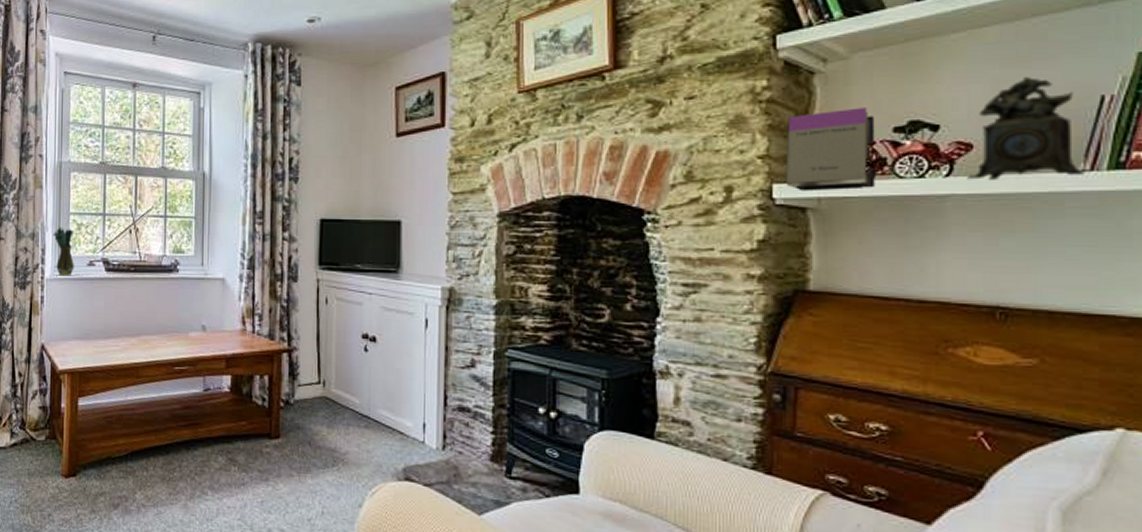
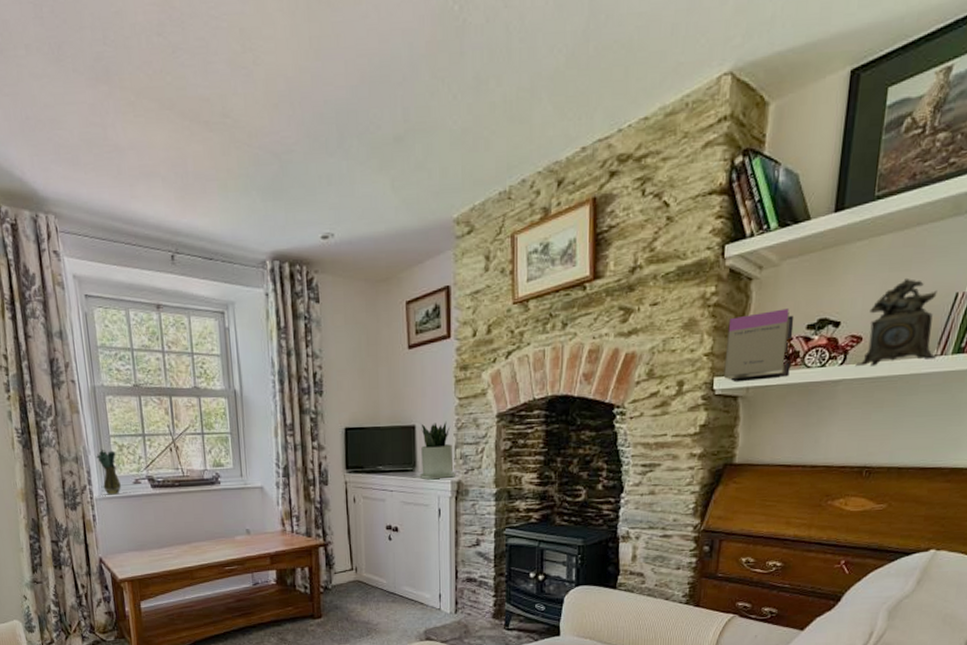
planter: none [404,217,448,284] -> present [419,421,457,480]

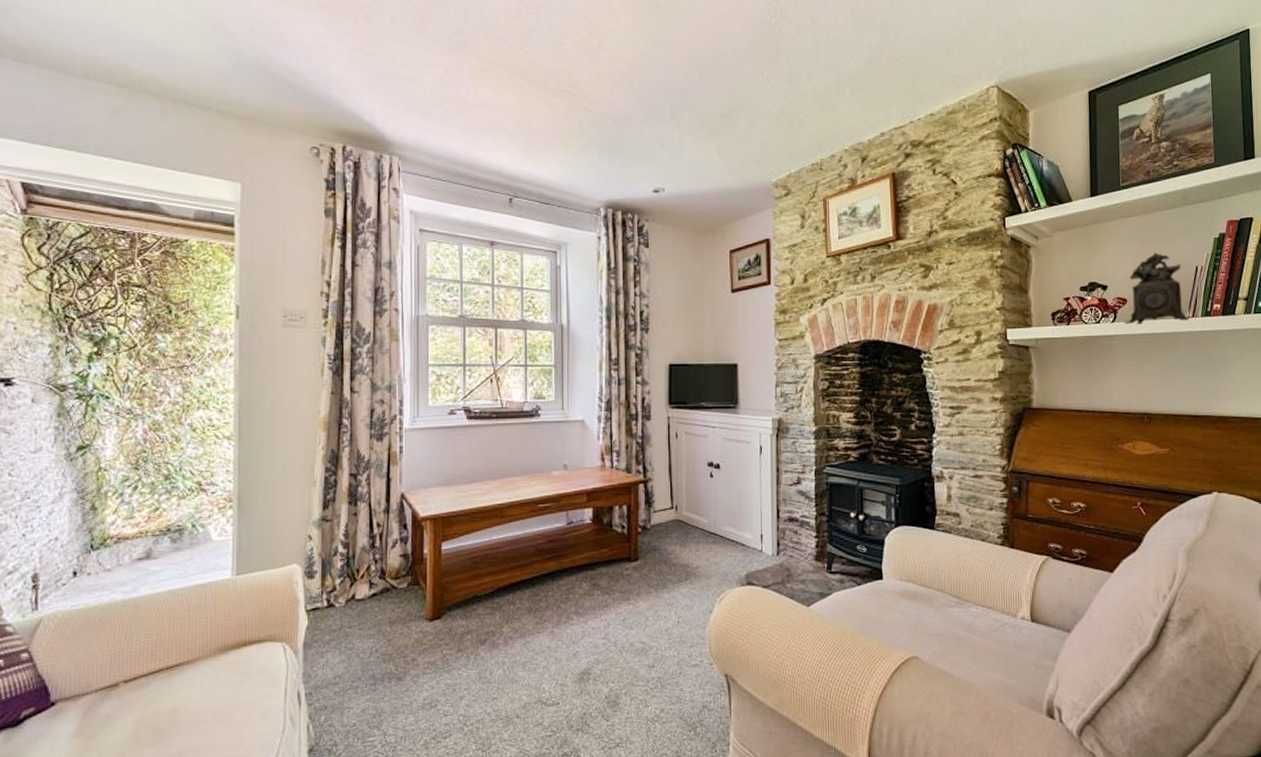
vase: present [96,448,121,495] -> none [411,377,434,426]
planter: present [419,421,457,480] -> none [741,360,777,417]
books: present [723,308,794,383] -> none [1014,272,1071,334]

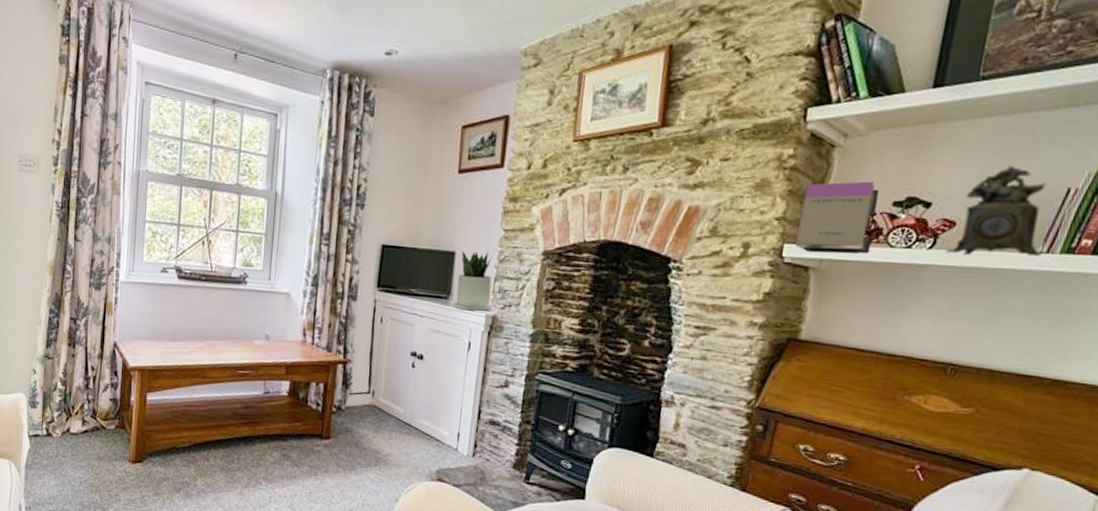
planter: none [741,360,777,417] -> present [453,250,493,312]
books: none [1014,272,1071,334] -> present [795,181,880,255]

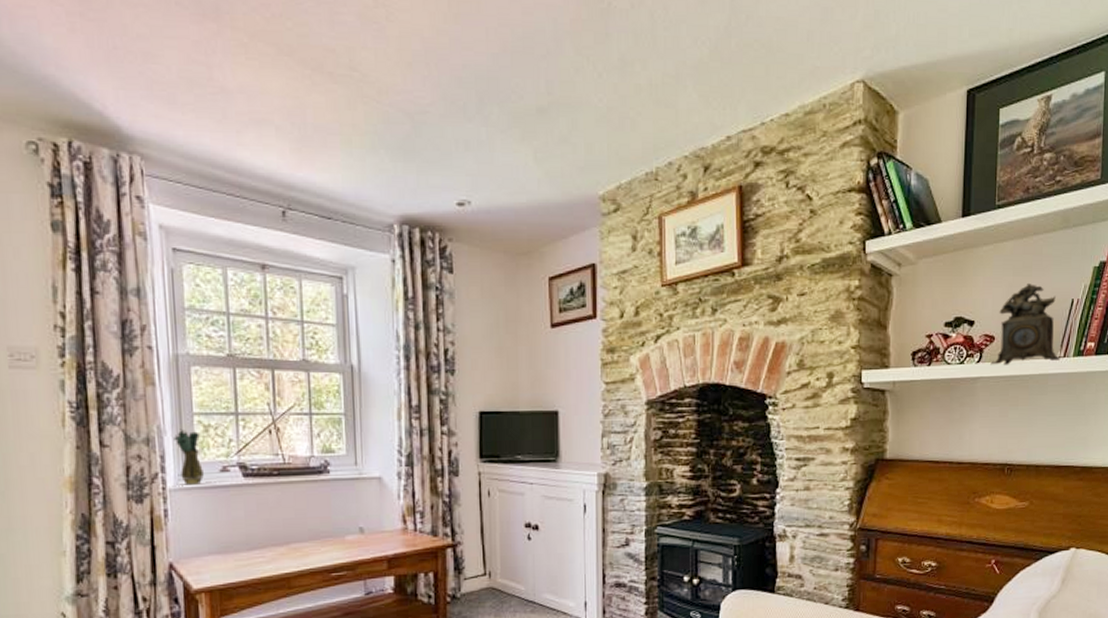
vase: none [129,232,148,281] -> present [173,429,204,485]
planter: present [453,250,493,312] -> none [562,407,604,472]
books: present [795,181,880,255] -> none [871,306,933,376]

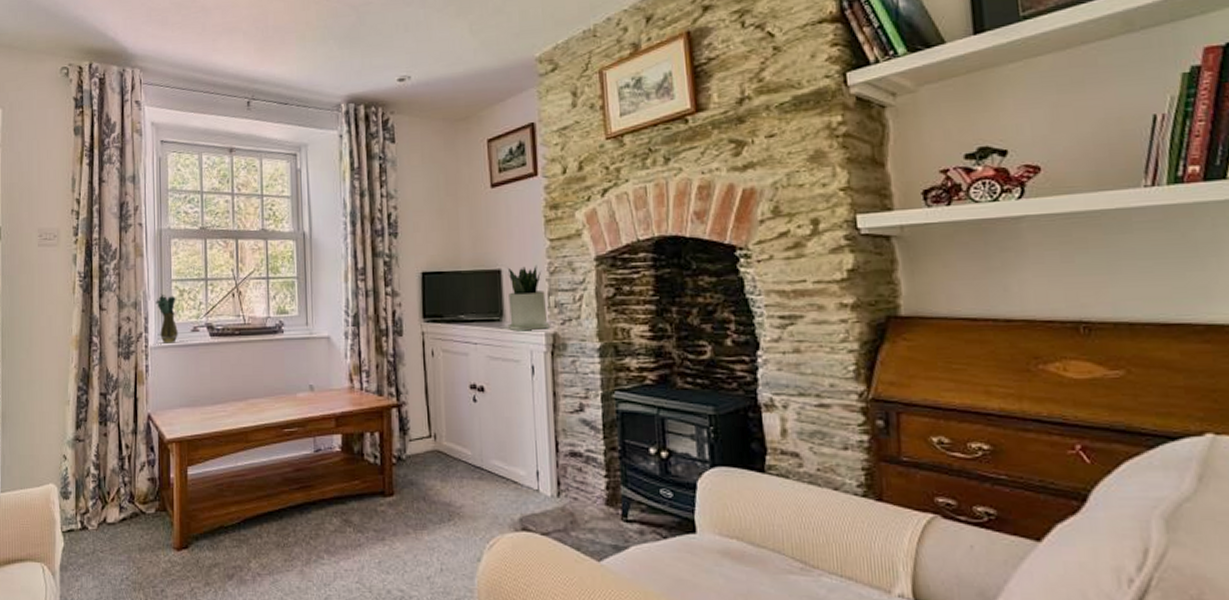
planter: none [562,407,604,472] -> present [507,264,551,331]
clock: present [990,282,1061,365] -> none [1038,100,1148,201]

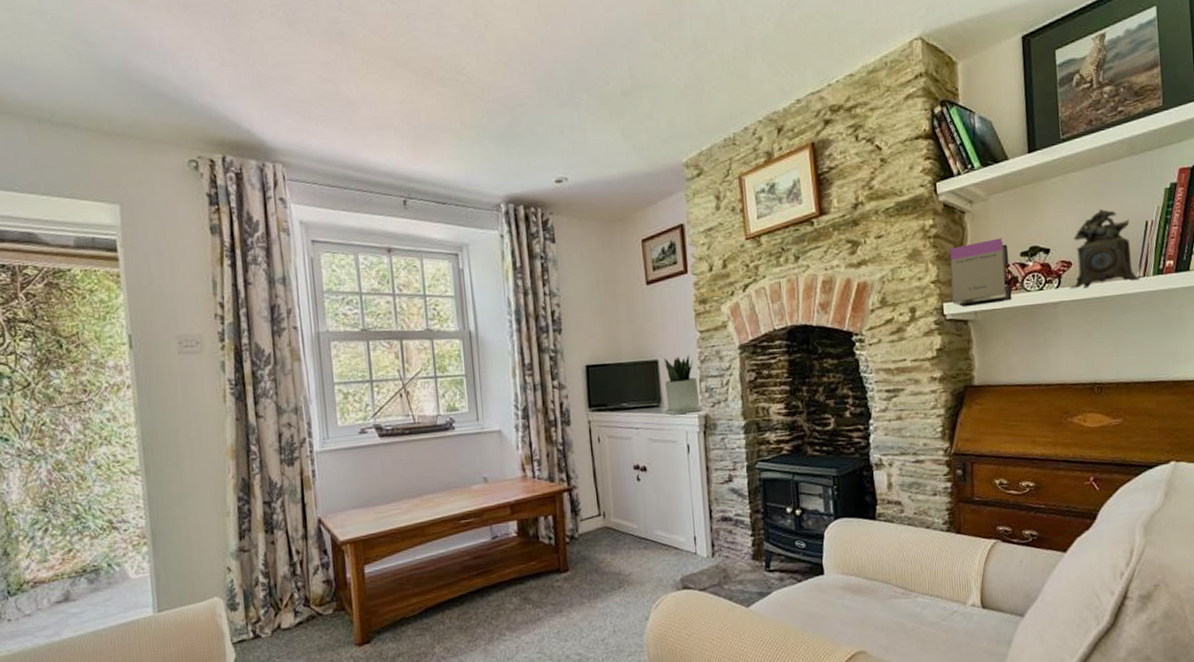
vase: present [155,293,178,344] -> none [318,397,345,448]
books: none [864,137,953,220] -> present [949,238,1012,308]
clock: none [1038,100,1148,201] -> present [1070,208,1141,290]

